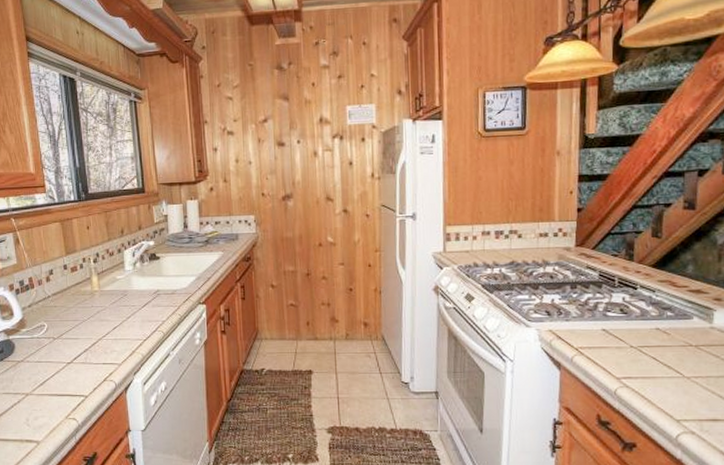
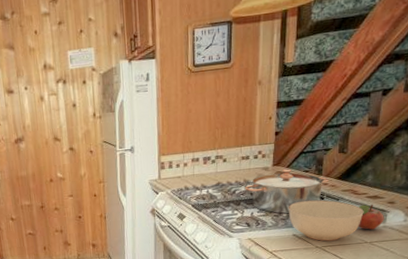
cooking pot: none [544,251,641,304] -> present [245,169,328,215]
bowl: none [595,289,686,341] -> present [288,199,364,242]
fruit: none [678,299,711,330] -> present [358,204,384,230]

